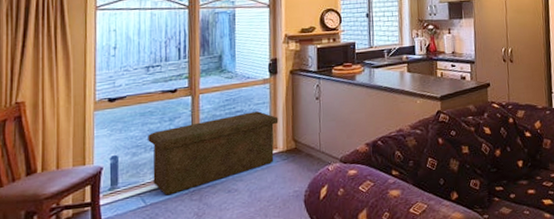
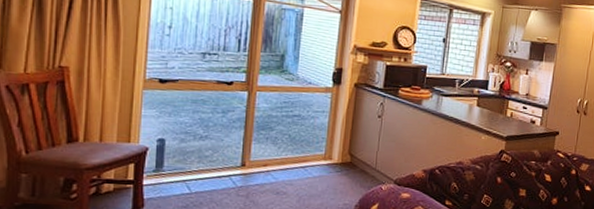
storage bench: present [148,111,279,196] -> none [198,118,337,187]

